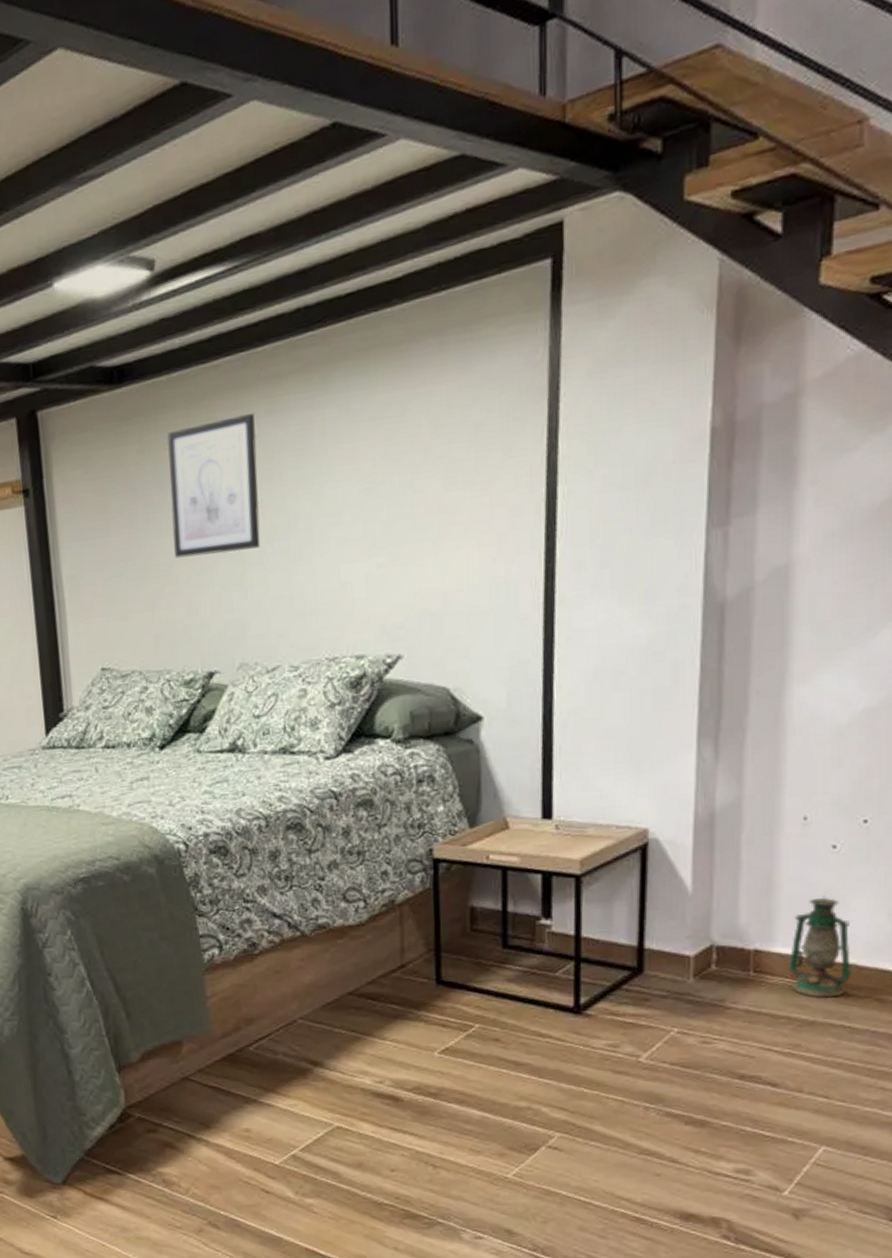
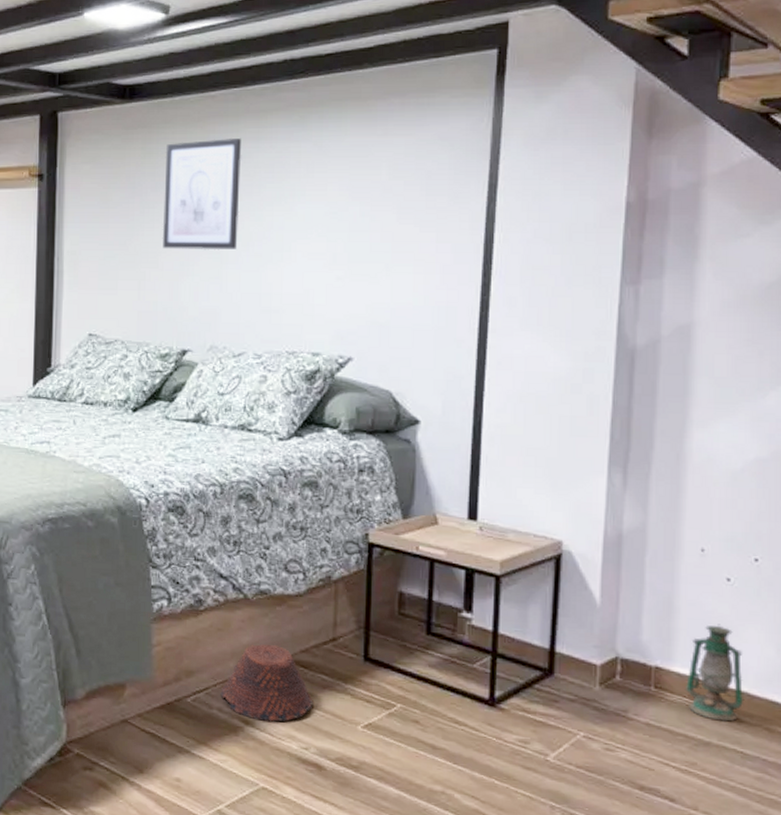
woven basket: none [284,981,385,1060] -> present [220,644,313,722]

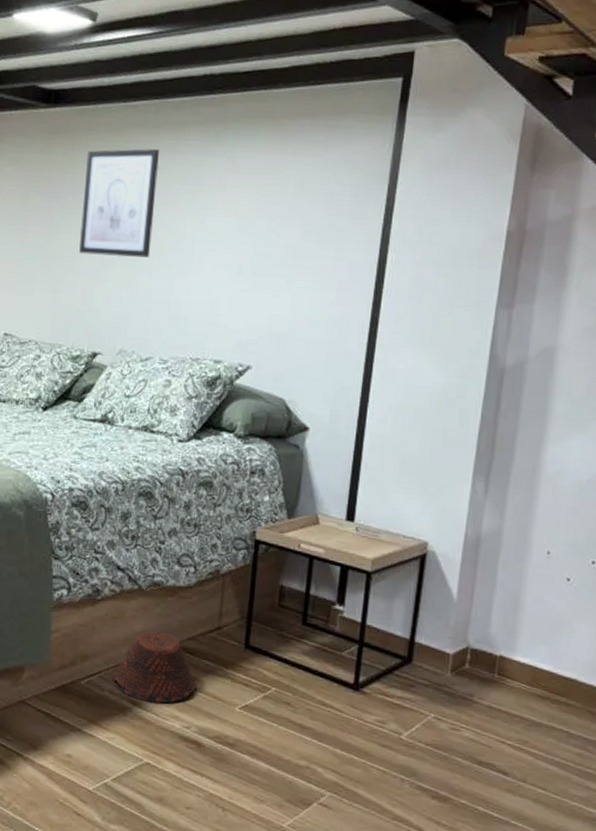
lantern: present [684,624,744,722] -> none [523,618,575,705]

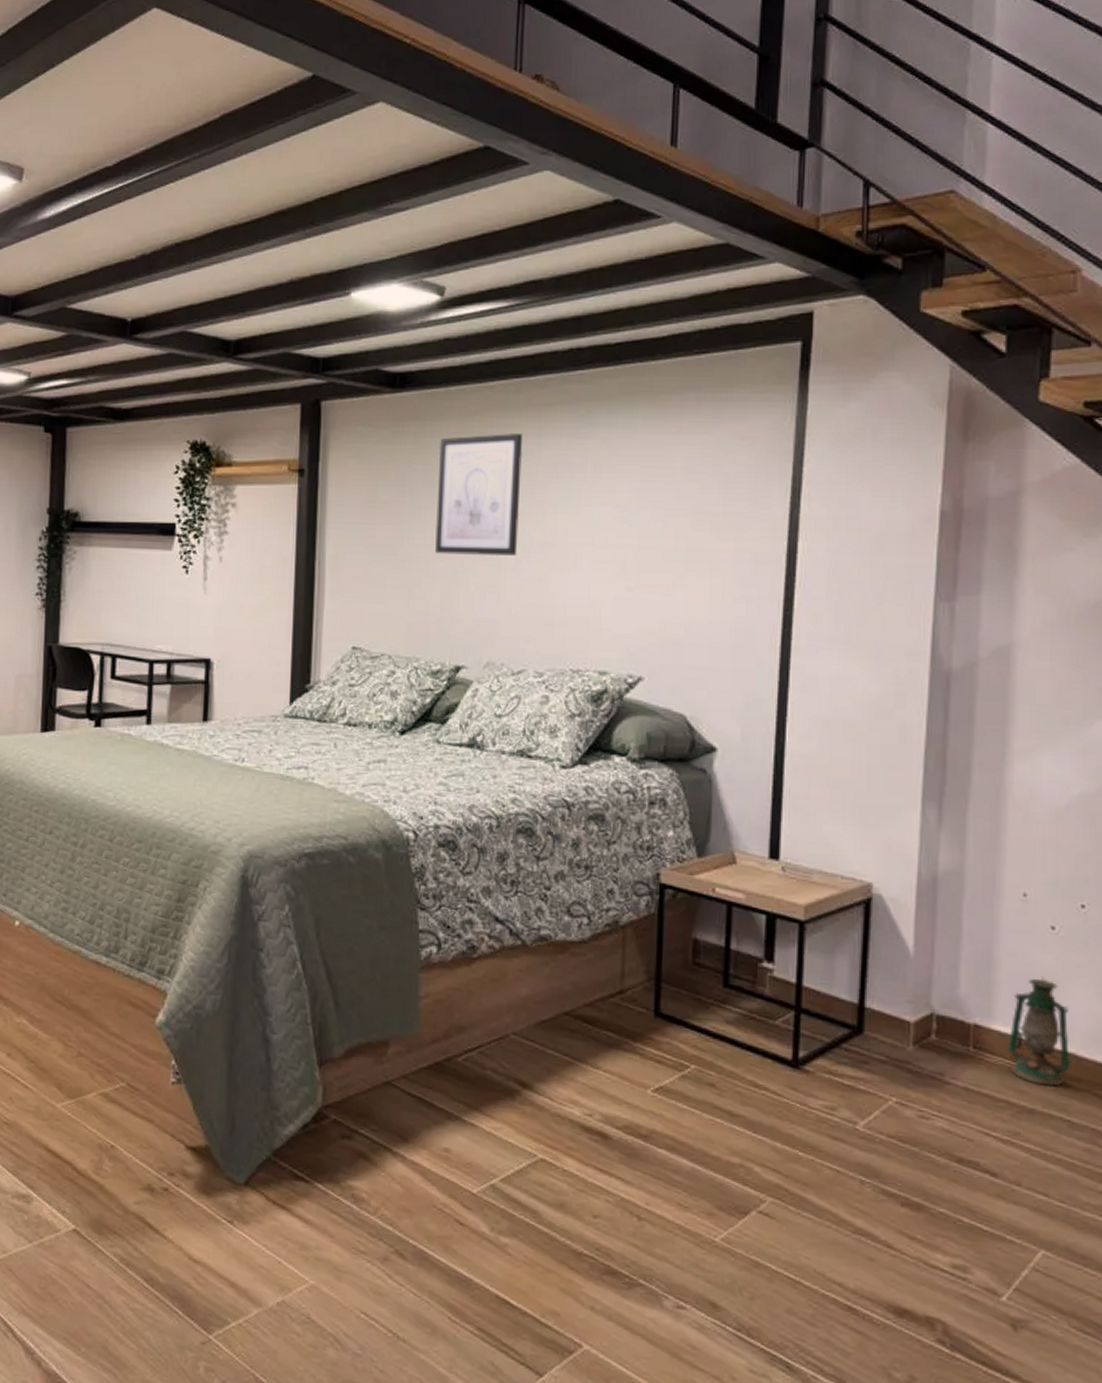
woven basket: present [112,632,197,703] -> none [495,997,598,1085]
lantern: none [523,618,575,705] -> present [1006,977,1071,1087]

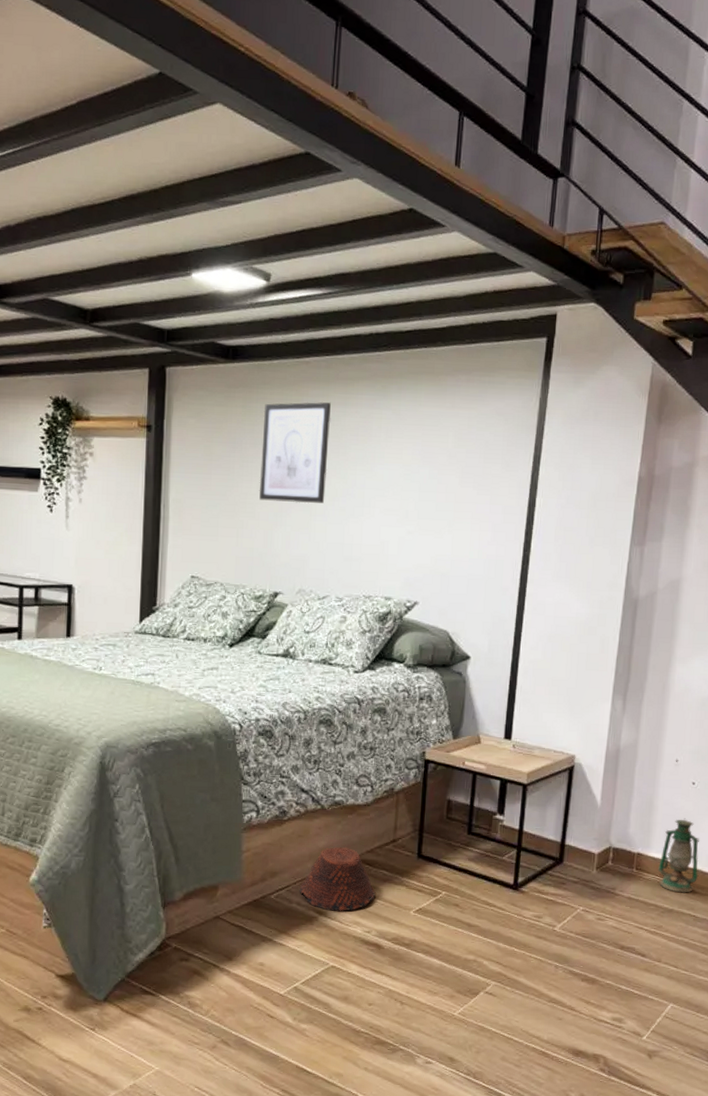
woven basket: none [495,997,598,1085] -> present [299,847,376,911]

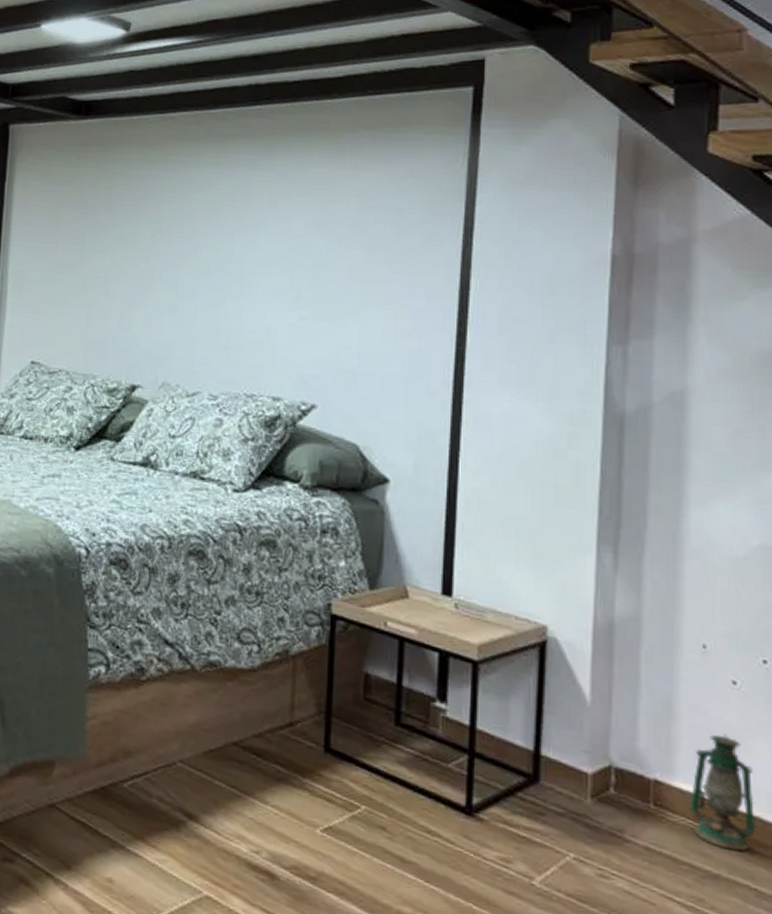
wall art: present [259,402,331,504] -> none [114,162,202,280]
woven basket: present [299,847,376,911] -> none [161,724,266,819]

